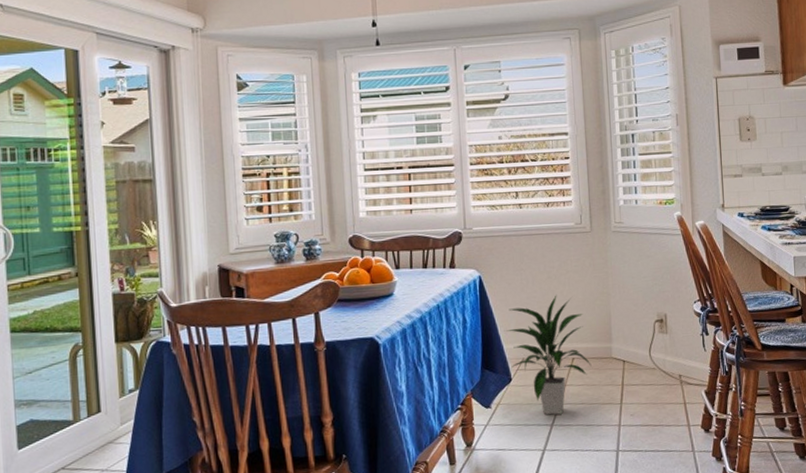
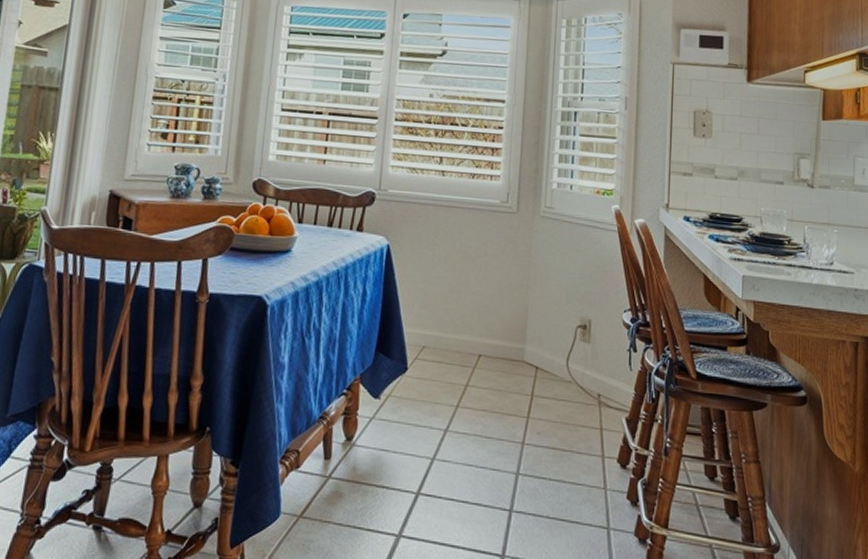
indoor plant: present [505,295,592,415] -> none [407,279,500,419]

